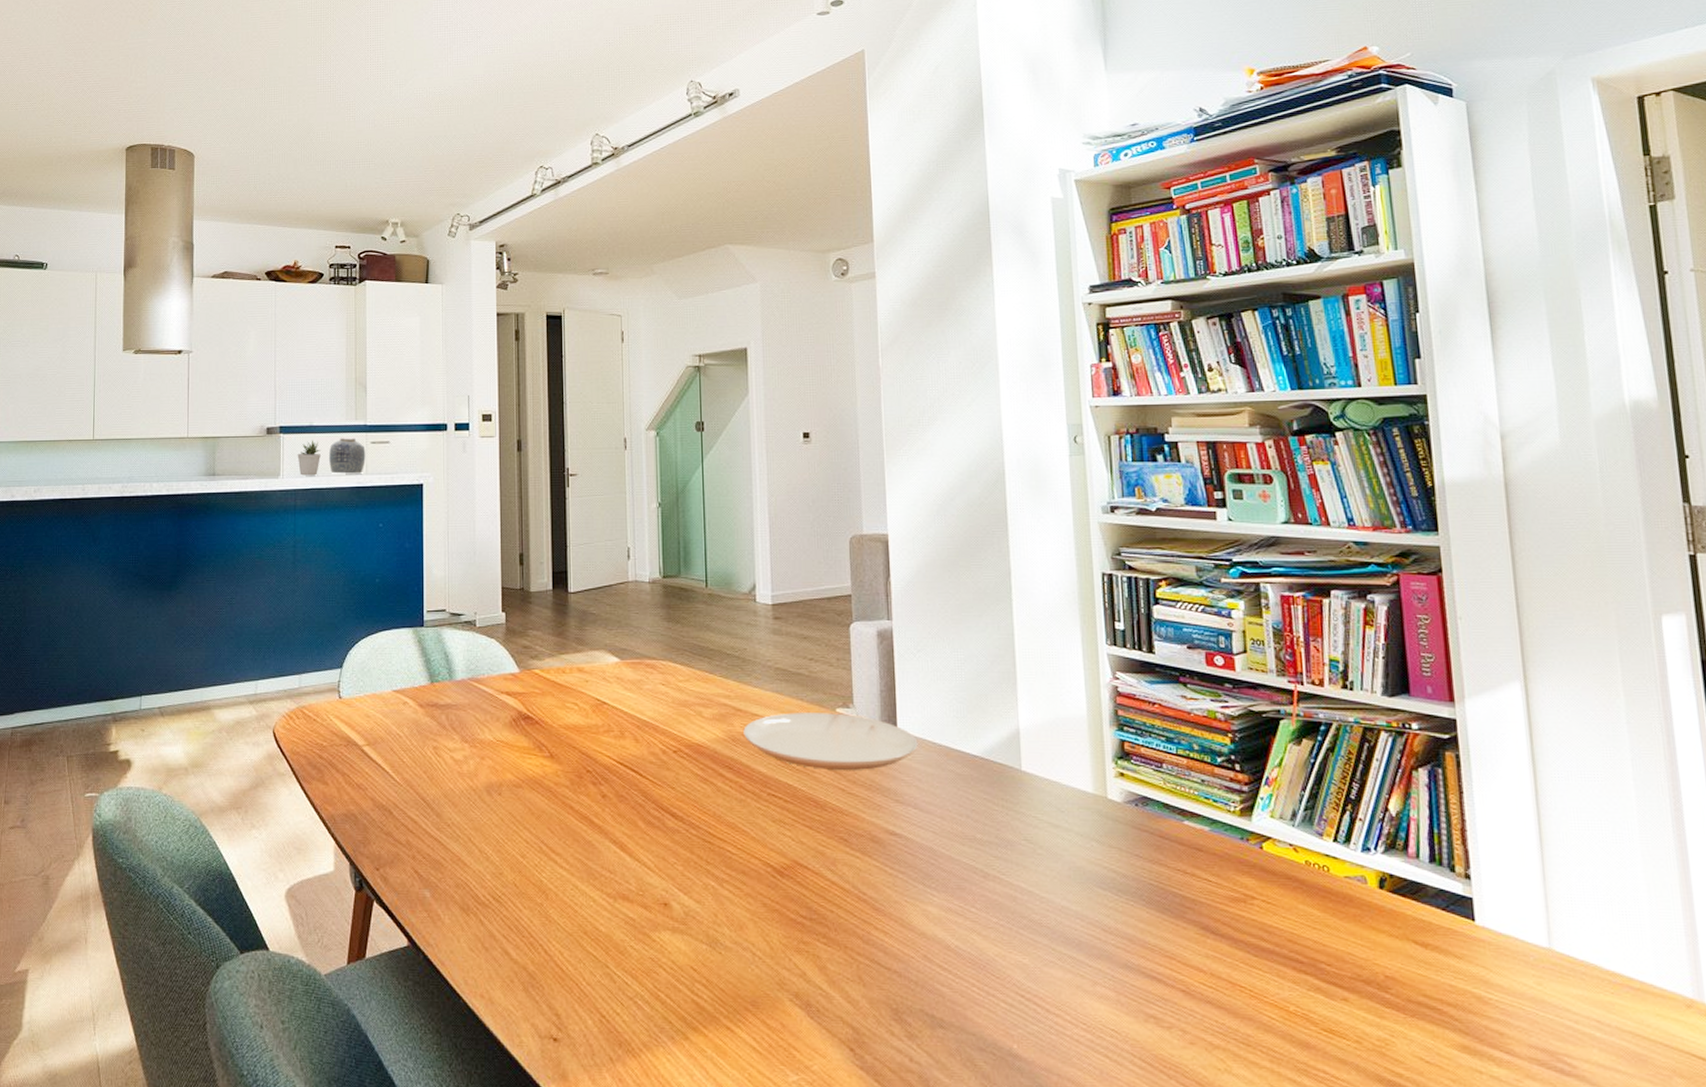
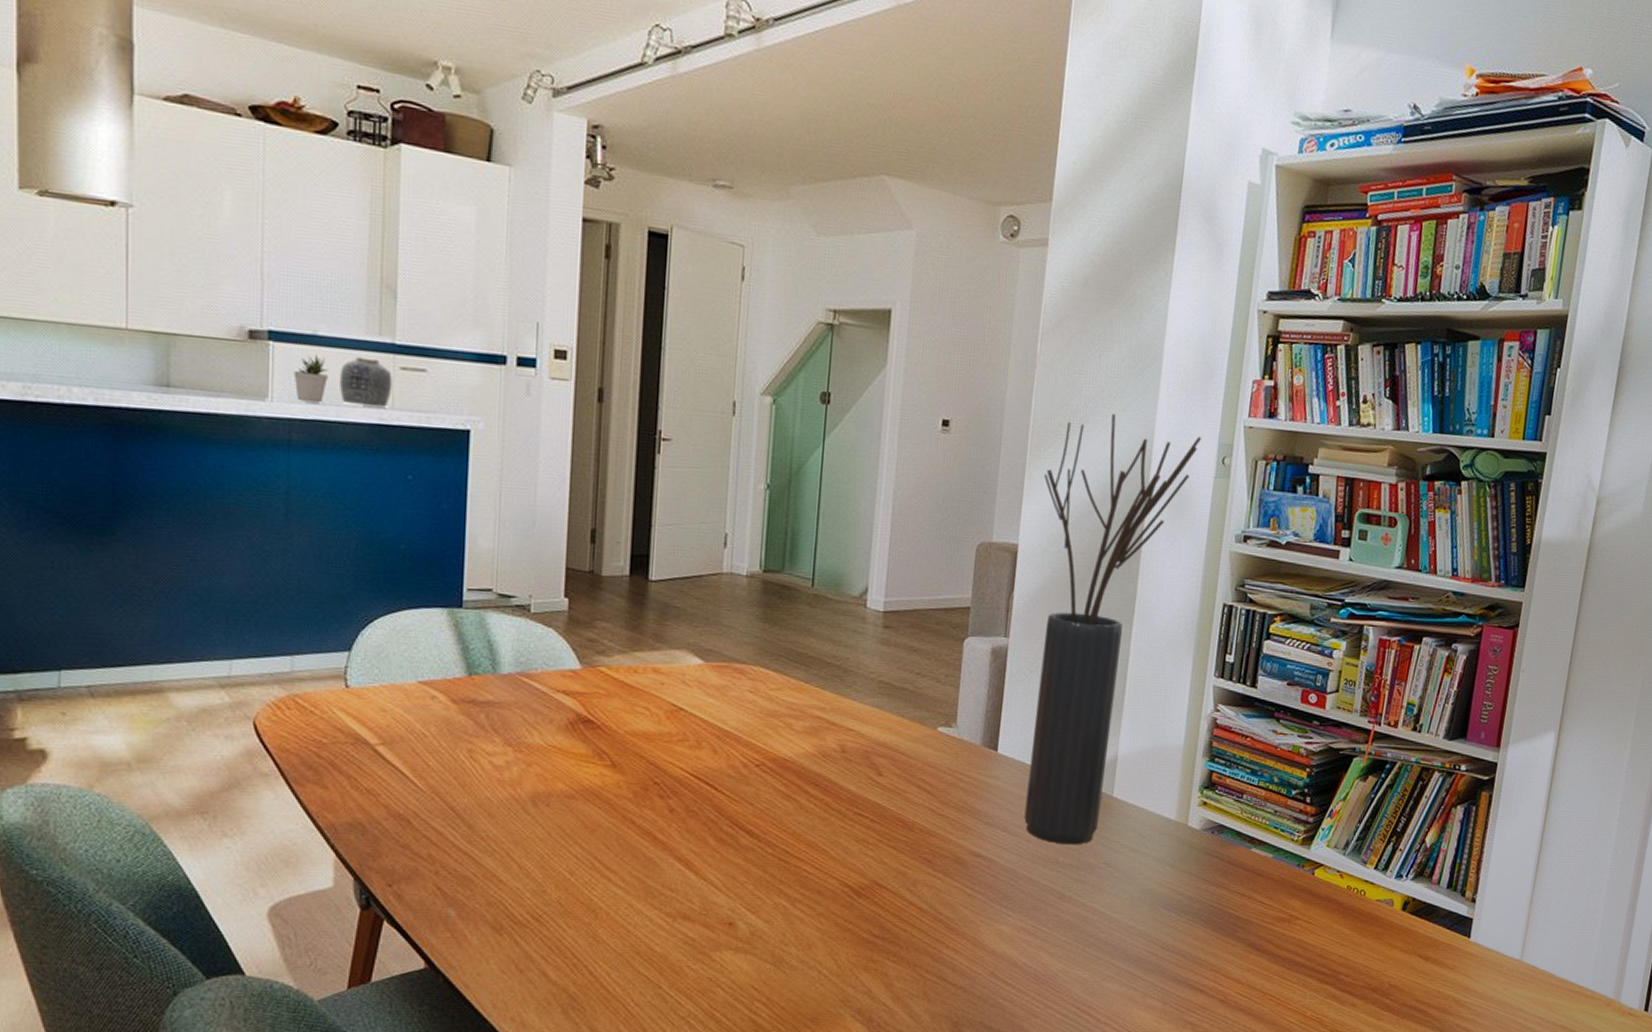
plate: present [743,713,918,770] -> none [835,729,1017,792]
vase: none [902,410,1049,821] -> present [1024,414,1201,845]

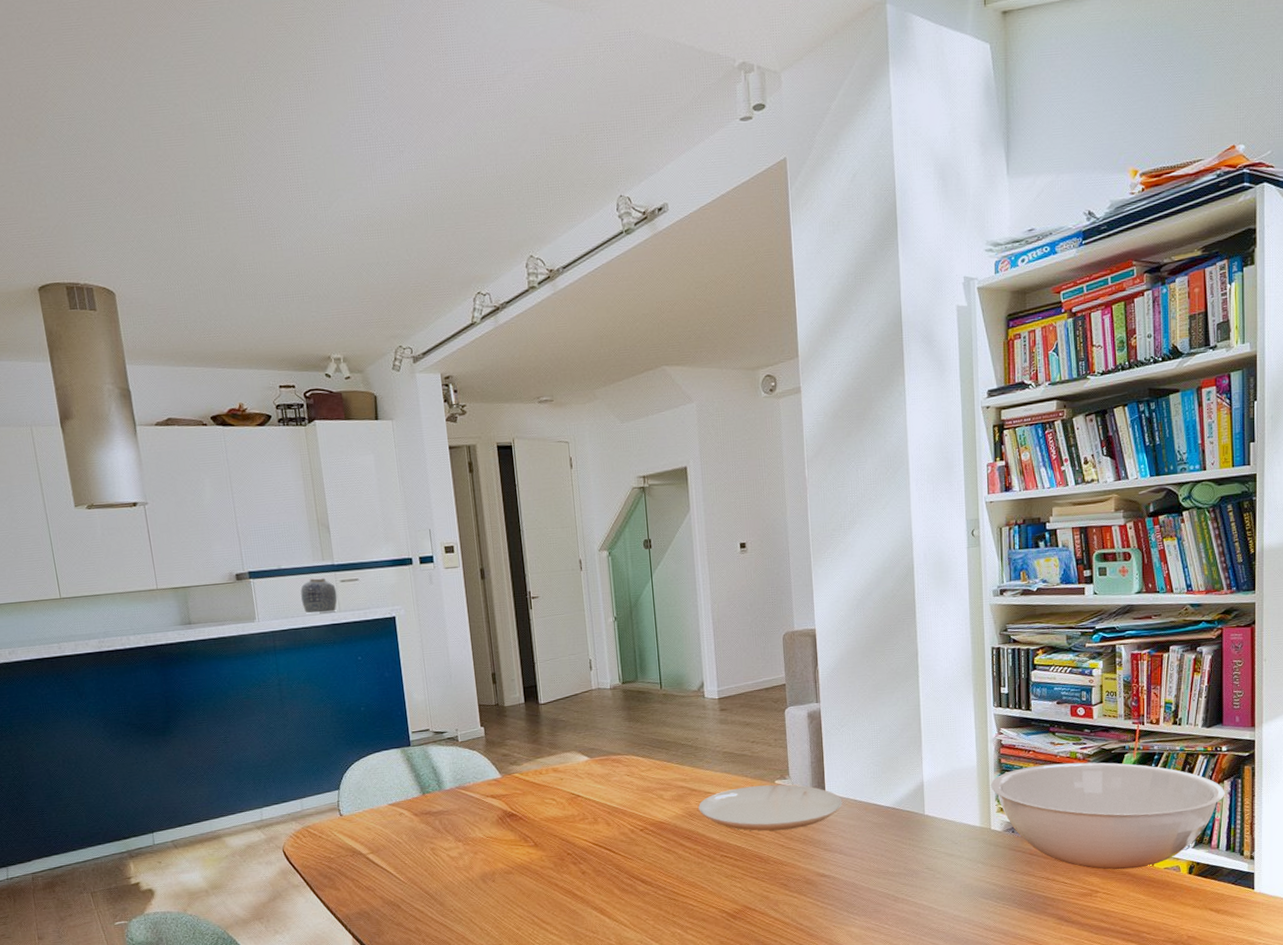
potted plant: present [293,354,328,403] -> none [269,583,293,618]
plate: none [835,729,1017,792] -> present [698,784,843,831]
vase: present [1024,414,1201,845] -> none [827,513,951,858]
bowl: none [1196,755,1457,896] -> present [991,762,1225,870]

